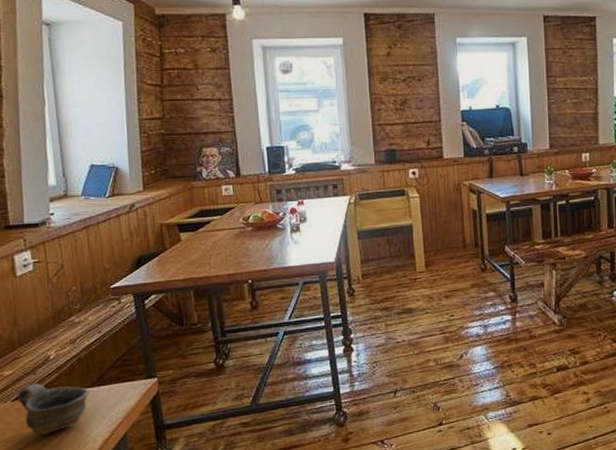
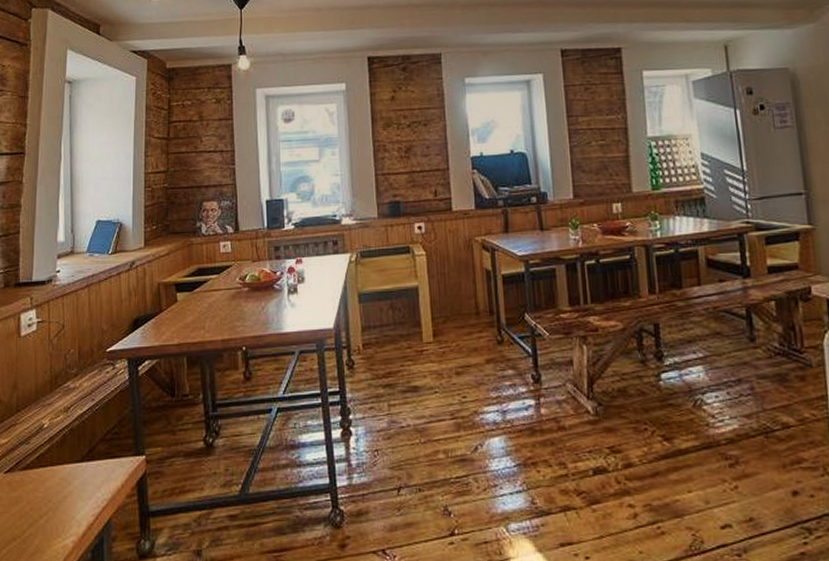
cup: present [17,383,90,436] -> none [9,454,78,515]

